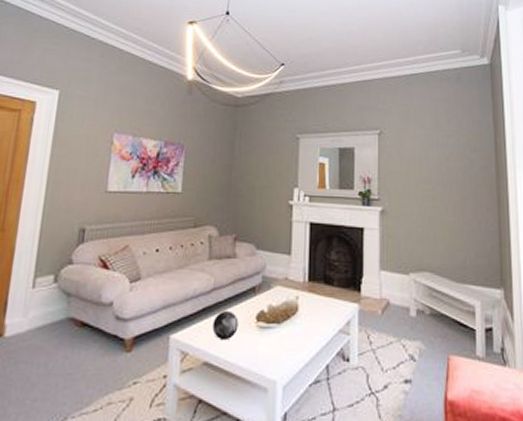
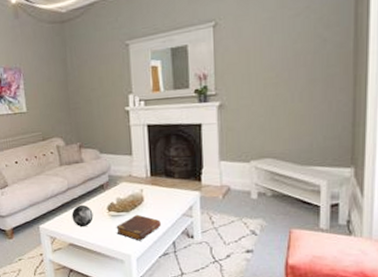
book: none [263,327,315,363] -> present [116,214,161,241]

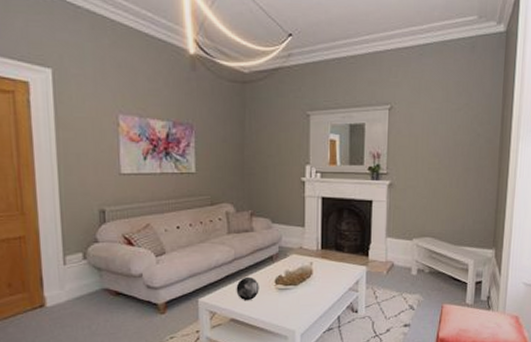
book: present [116,214,161,241] -> none [282,288,327,316]

